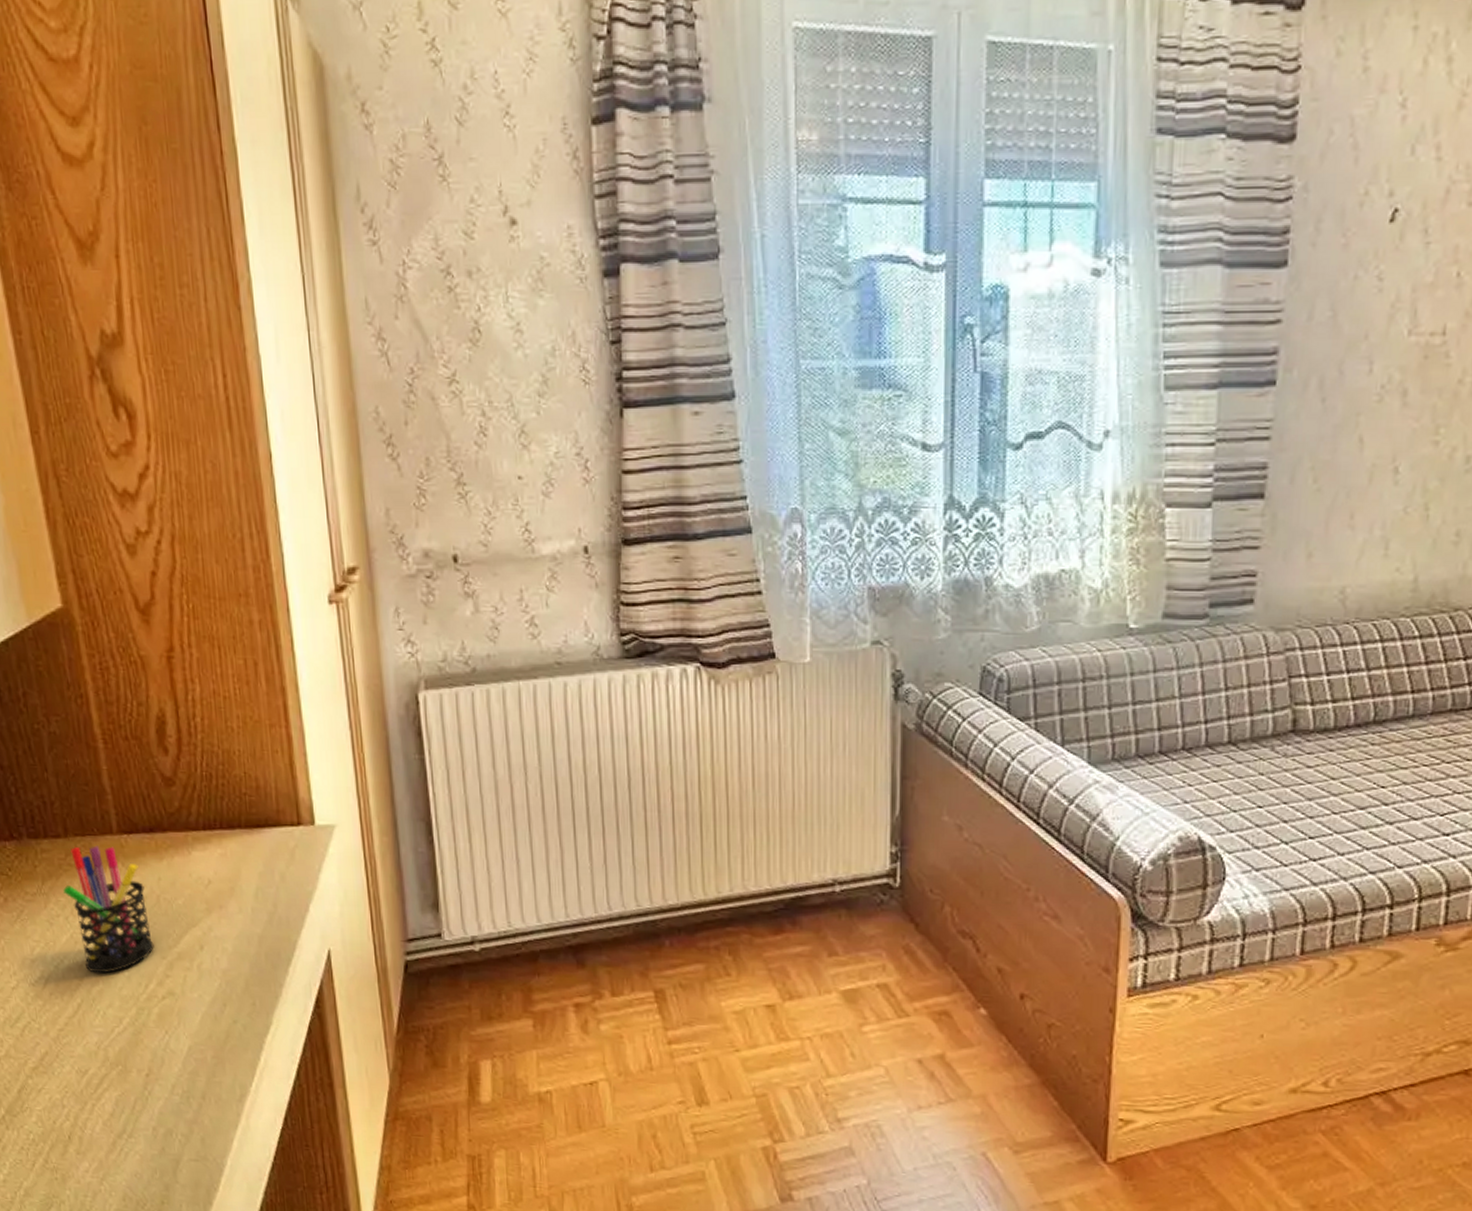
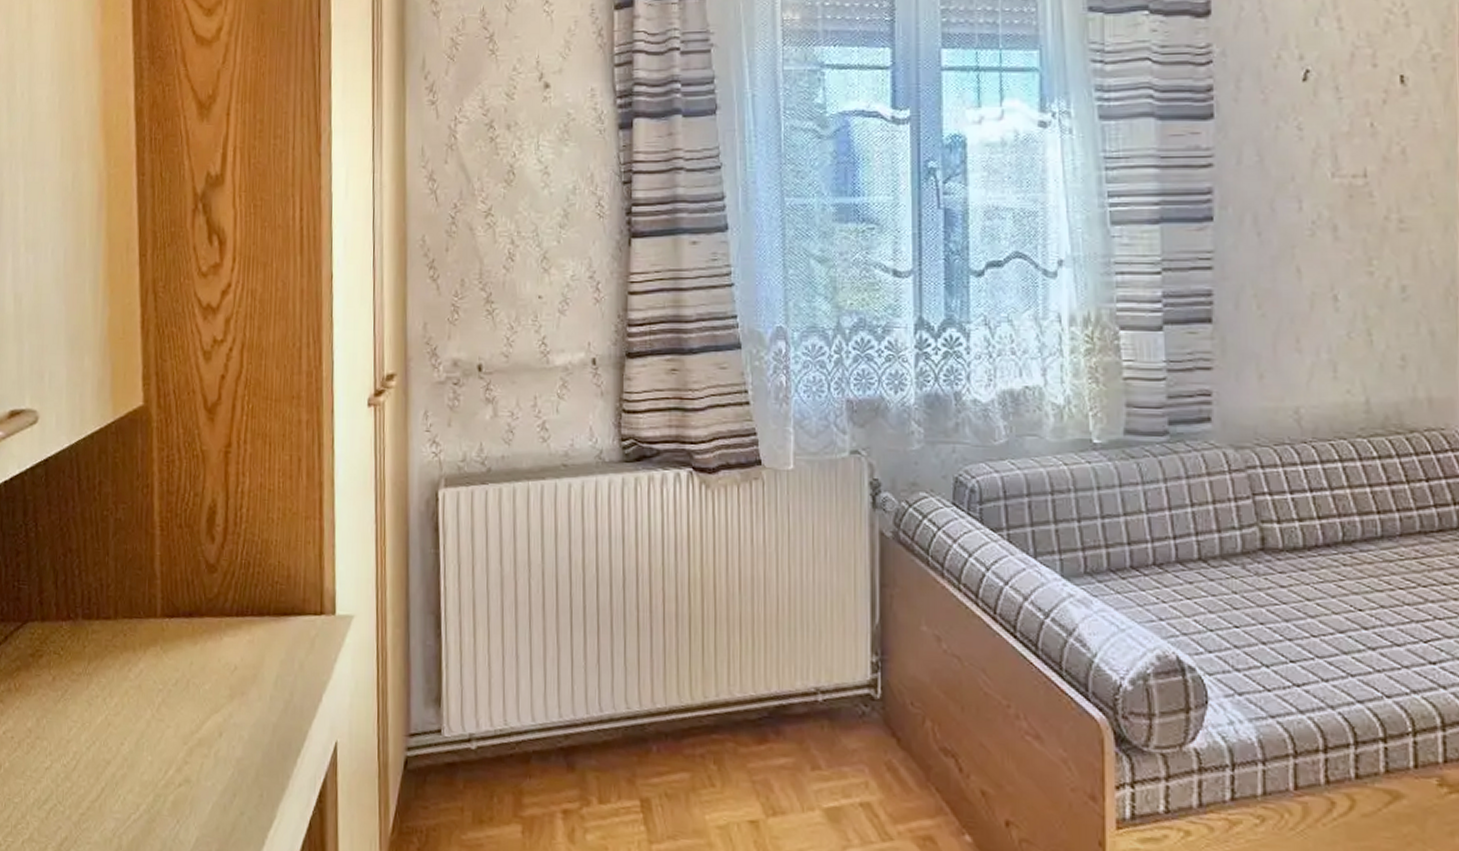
pen holder: present [63,846,154,974] -> none [105,628,178,757]

